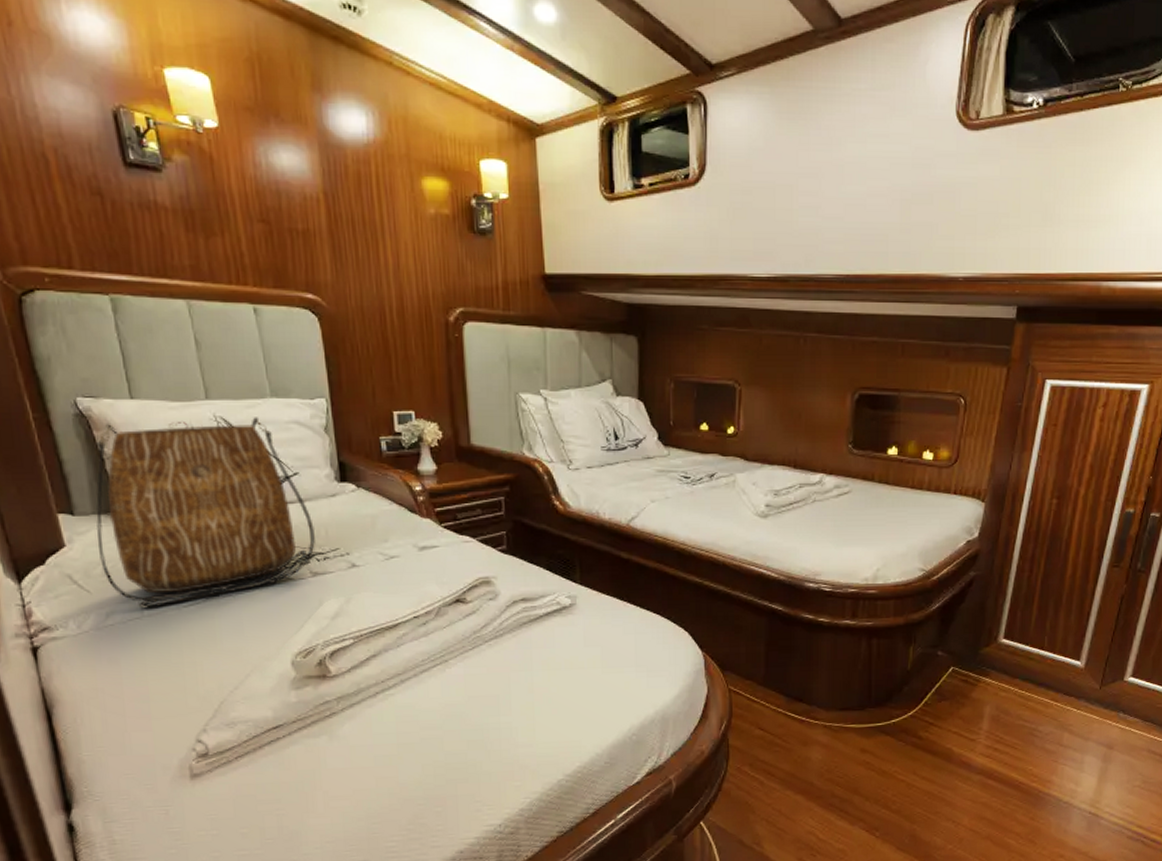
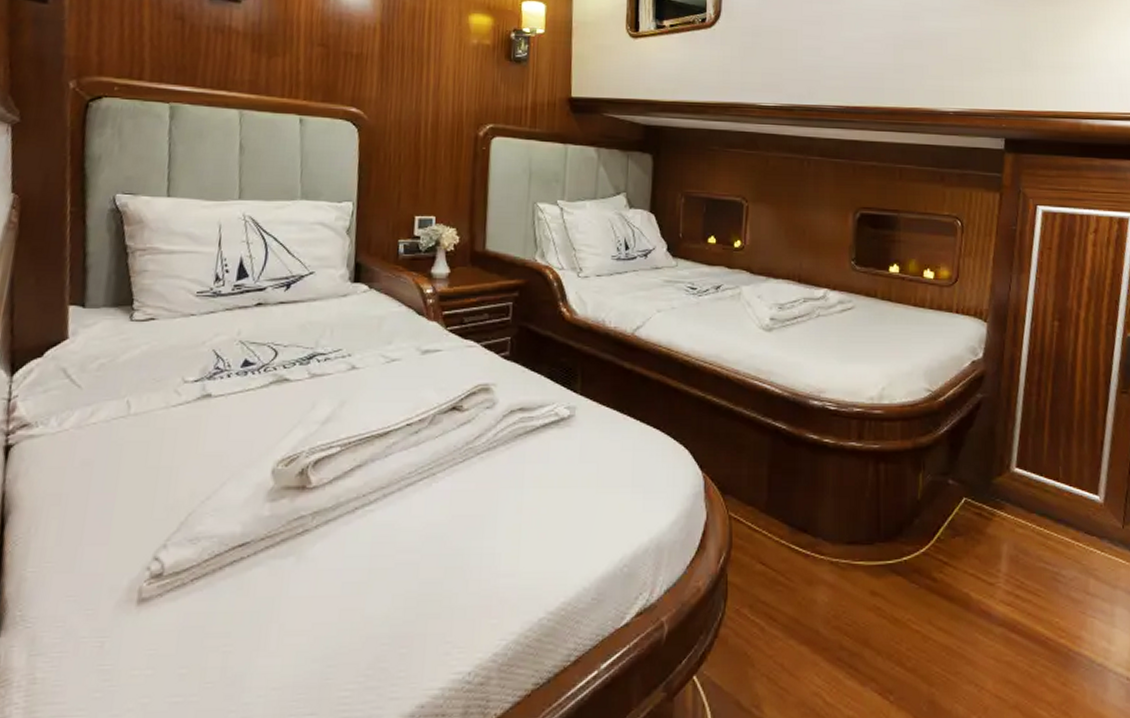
tote bag: present [96,417,315,609] -> none [99,217,320,407]

